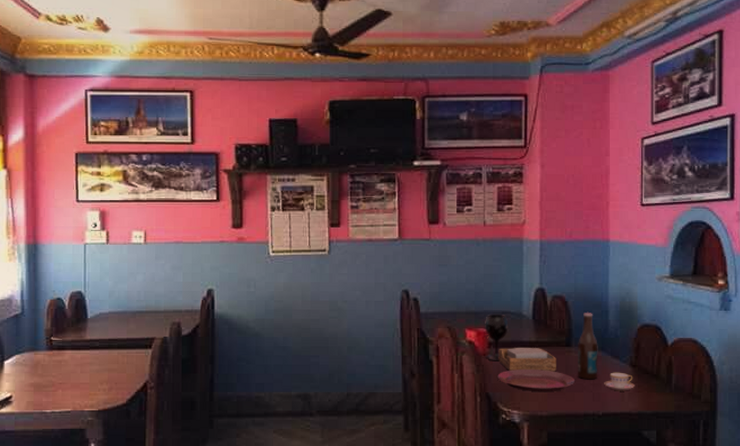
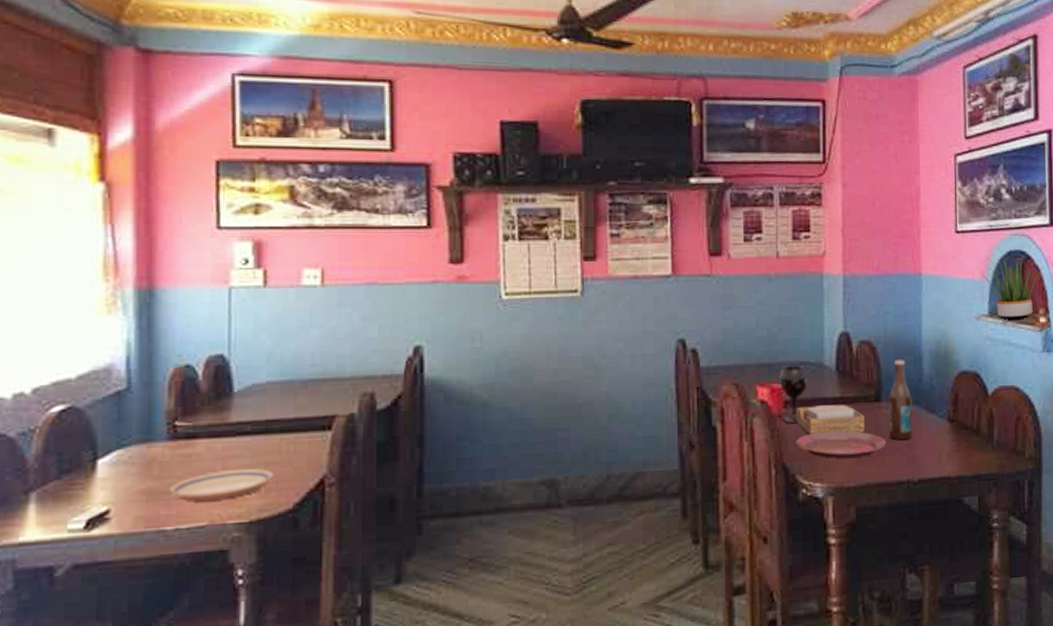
plate: none [48,372,114,393] -> present [169,469,273,501]
teacup: present [604,372,636,391] -> none [919,429,954,452]
potted plant: none [662,228,723,282] -> present [979,258,1043,321]

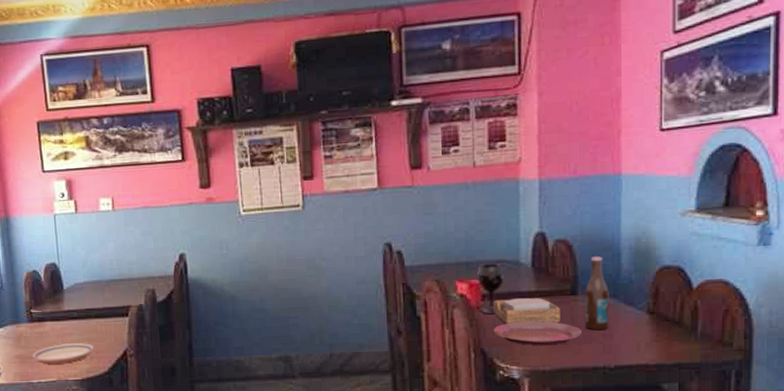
potted plant: present [979,258,1043,321] -> none [686,151,762,215]

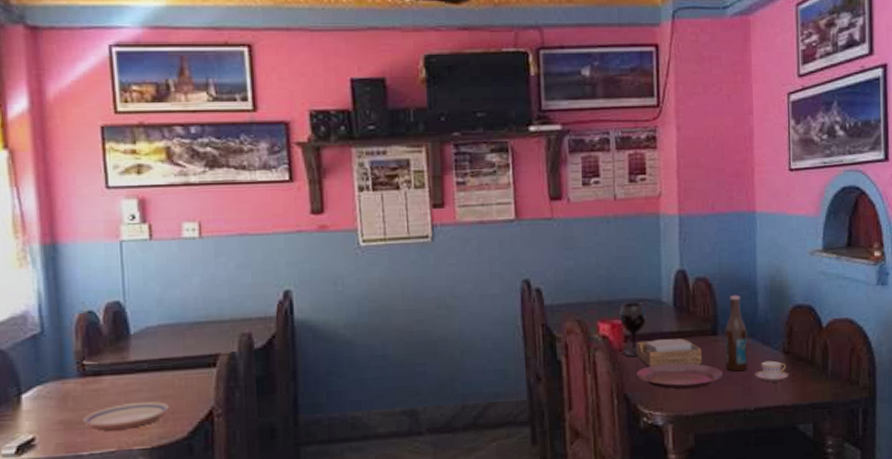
teacup: none [616,320,654,342] -> present [755,360,789,383]

